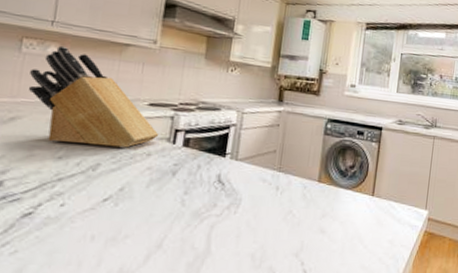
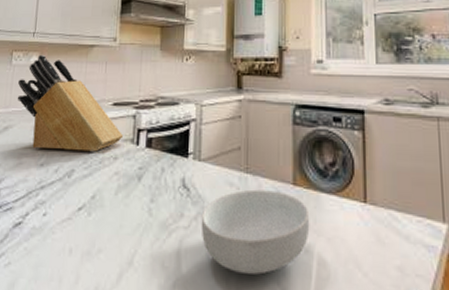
cereal bowl: none [232,185,329,251] -> present [201,189,310,275]

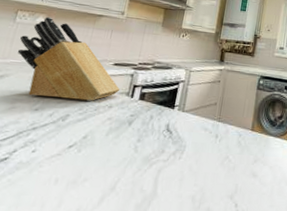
cereal bowl: present [201,189,310,275] -> none [177,133,260,193]

